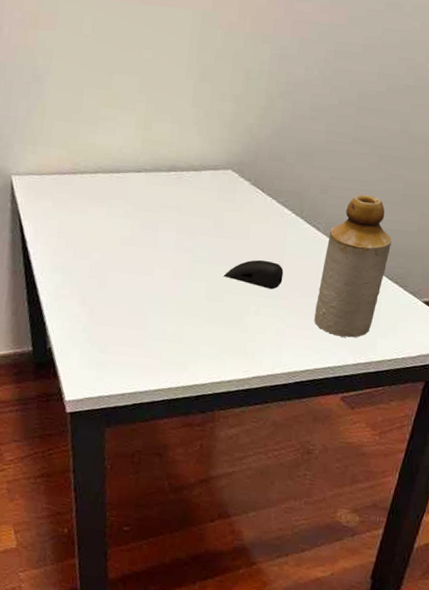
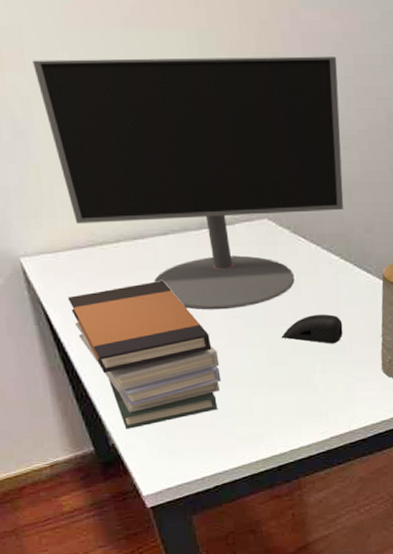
book stack: none [42,210,162,337] -> present [67,281,221,429]
computer monitor: none [61,22,321,244] -> present [33,56,344,310]

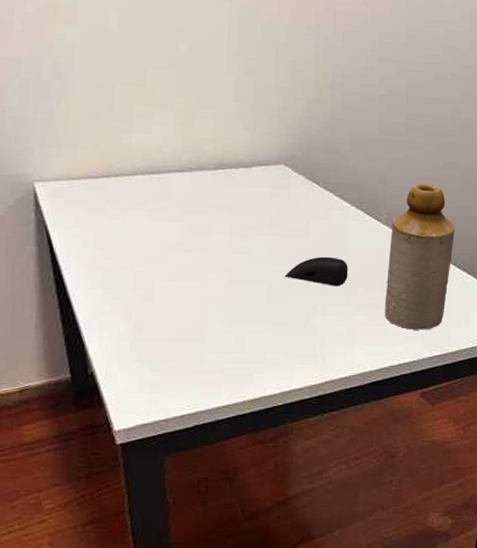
computer monitor: present [33,56,344,310] -> none [83,15,365,246]
book stack: present [67,281,221,429] -> none [73,213,218,358]

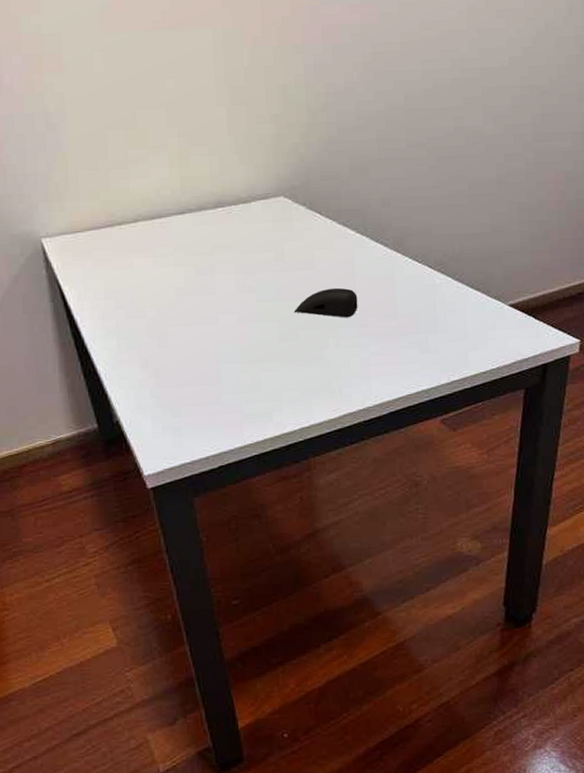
bottle: present [385,183,455,330] -> none [398,201,466,356]

